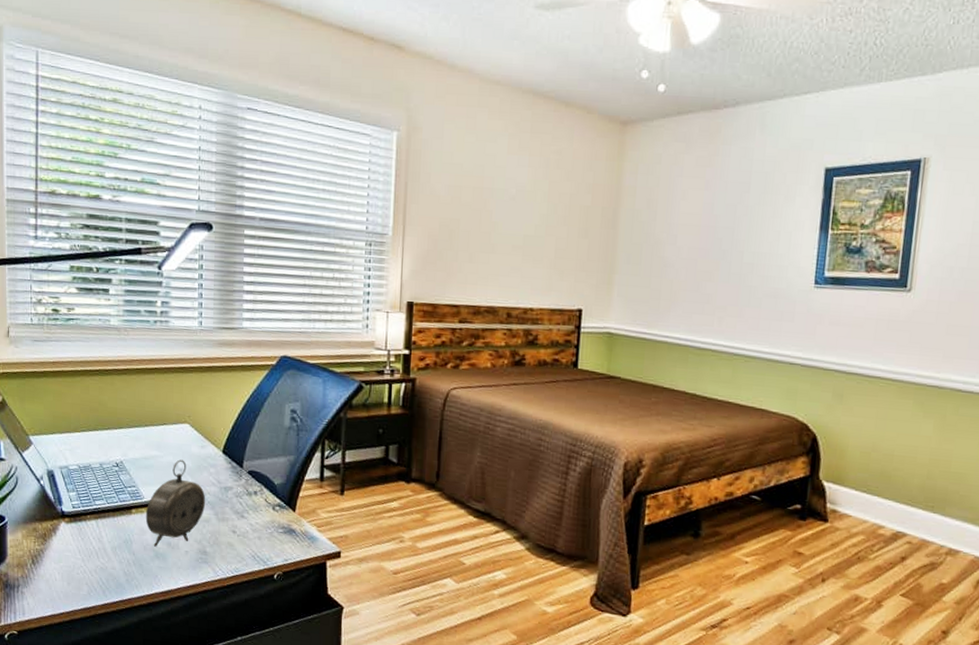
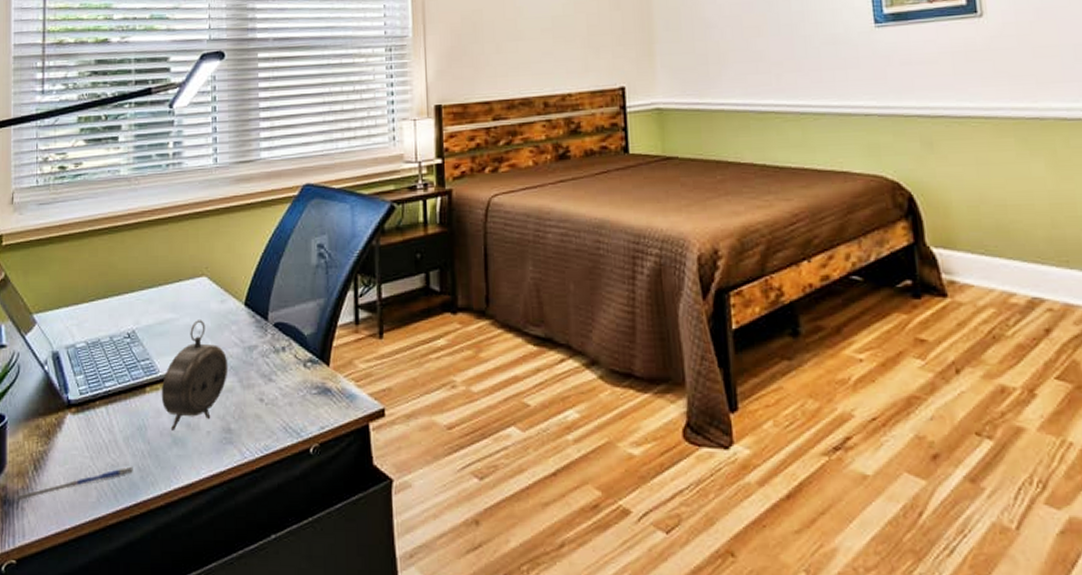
pen: none [14,570,120,587] -> present [13,466,133,501]

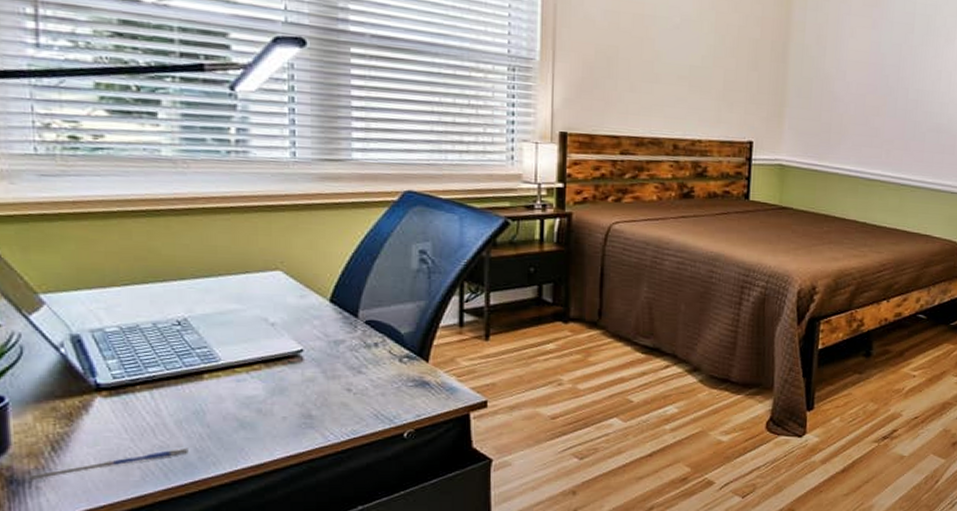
alarm clock: present [161,320,228,431] -> none [223,312,309,416]

